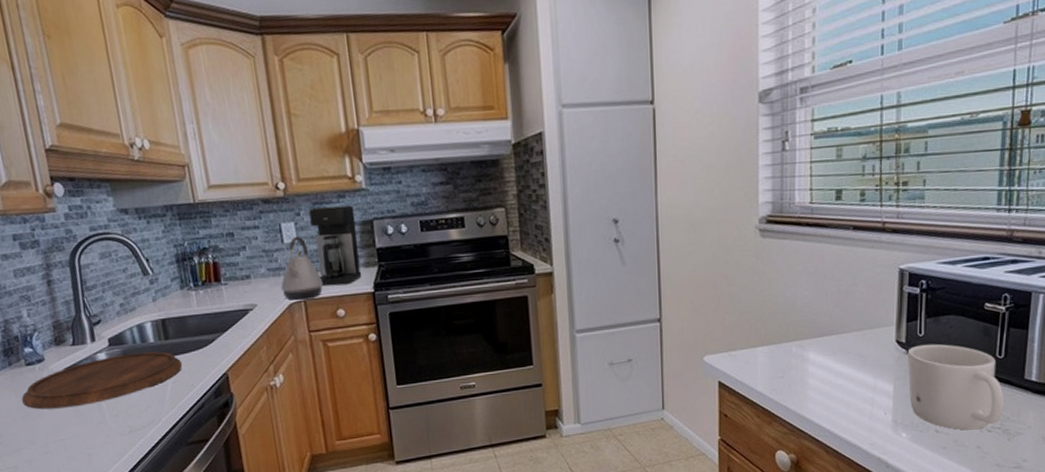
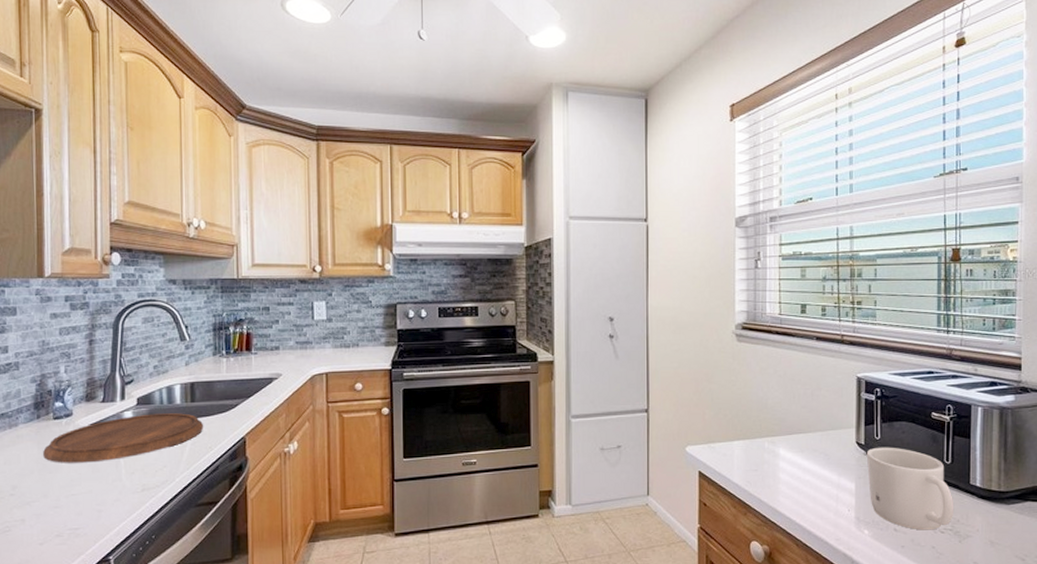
kettle: present [281,236,323,300] -> none [306,314,345,372]
coffee maker: present [309,205,362,287] -> none [340,290,382,361]

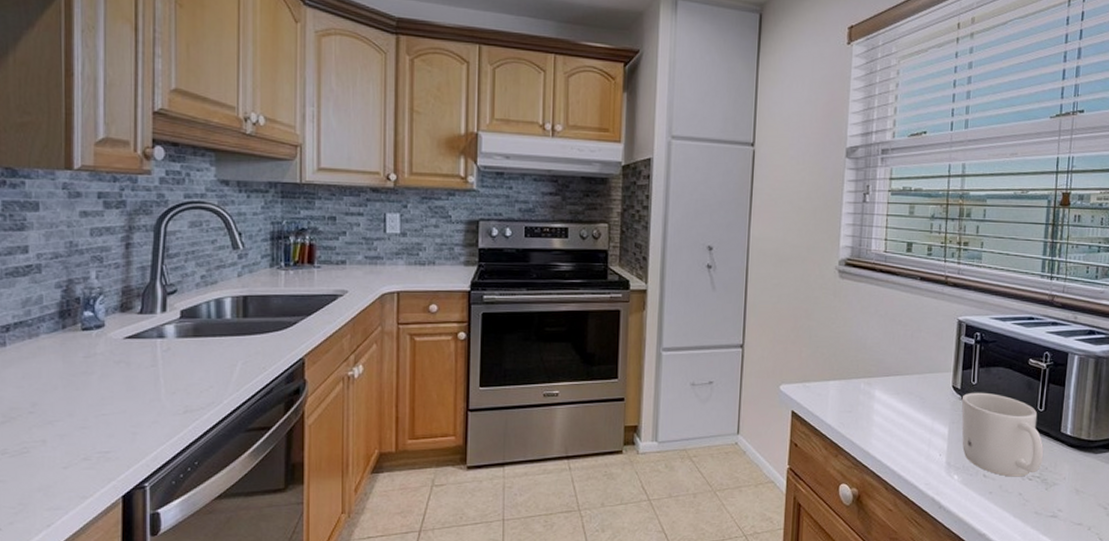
cutting board: present [43,413,204,463] -> none [69,328,258,380]

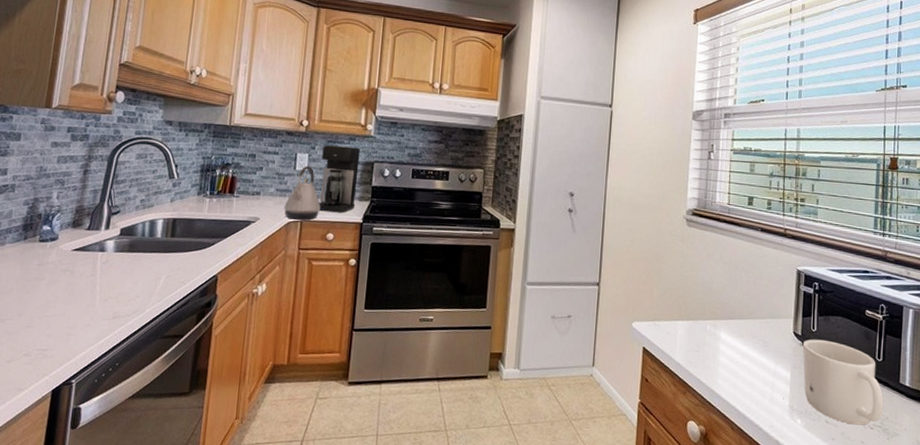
kettle: none [376,227,420,291] -> present [284,165,321,220]
coffee maker: none [416,202,462,281] -> present [318,145,361,213]

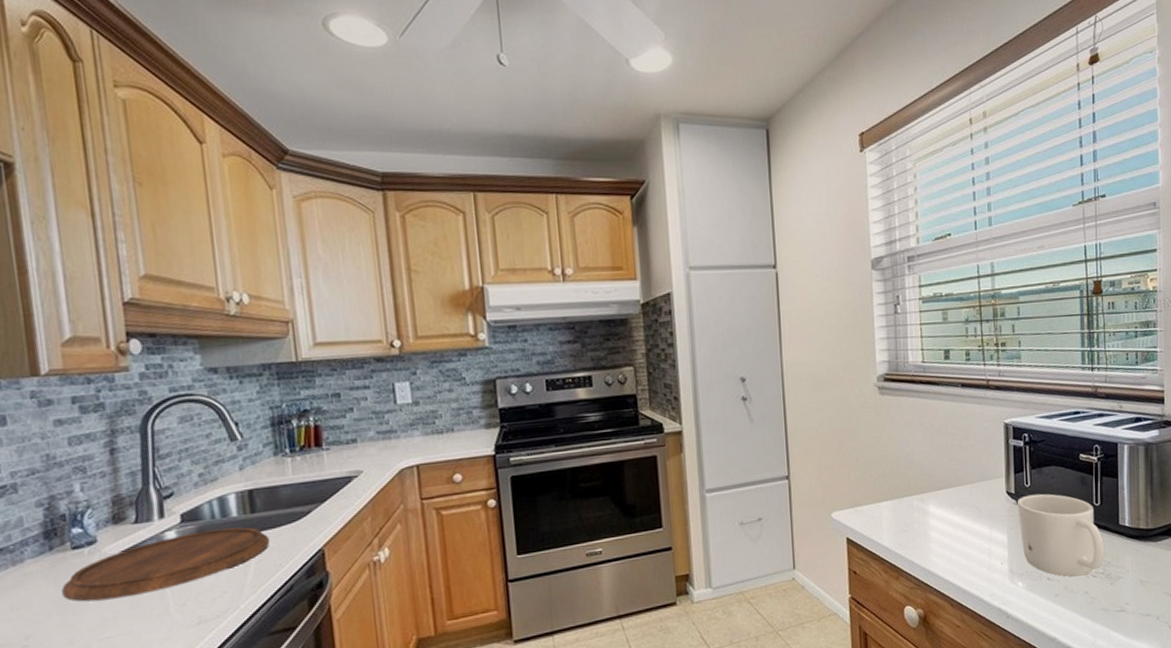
cutting board: none [24,244,180,287] -> present [62,527,271,602]
kettle: present [284,165,321,220] -> none [391,396,439,465]
coffee maker: present [318,145,361,213] -> none [426,364,483,450]

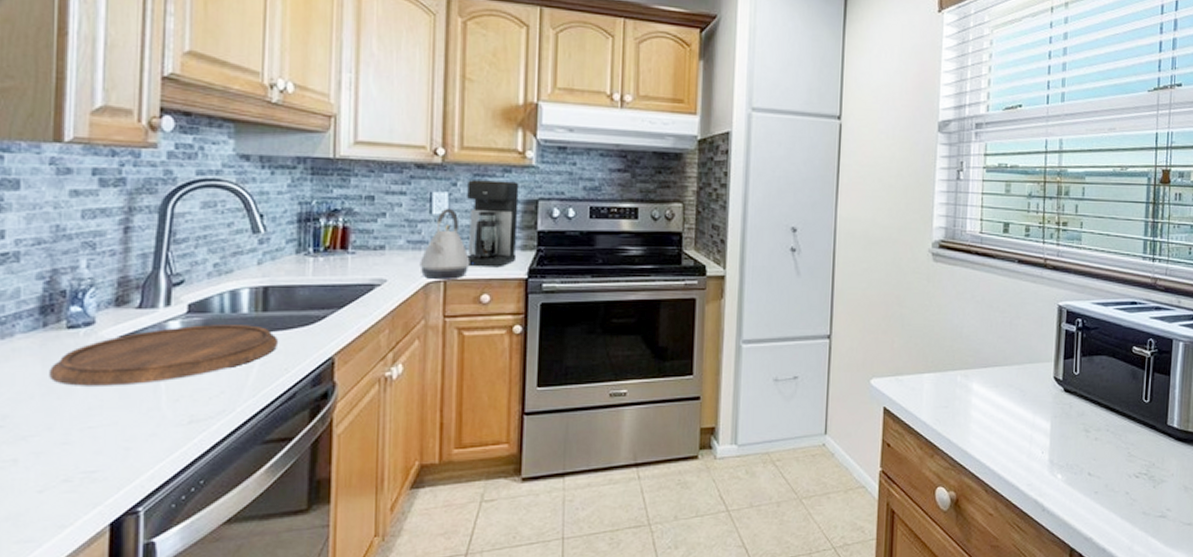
kettle: none [391,396,439,465] -> present [419,208,470,279]
coffee maker: none [426,364,483,450] -> present [467,180,519,268]
mug: present [1017,493,1105,577] -> none [1063,383,1151,475]

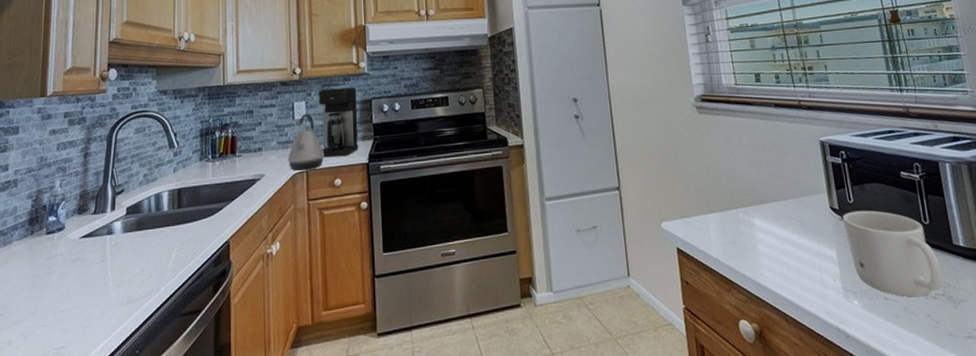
cutting board: present [49,325,279,386] -> none [34,220,190,279]
mug: none [1063,383,1151,475] -> present [842,210,943,298]

